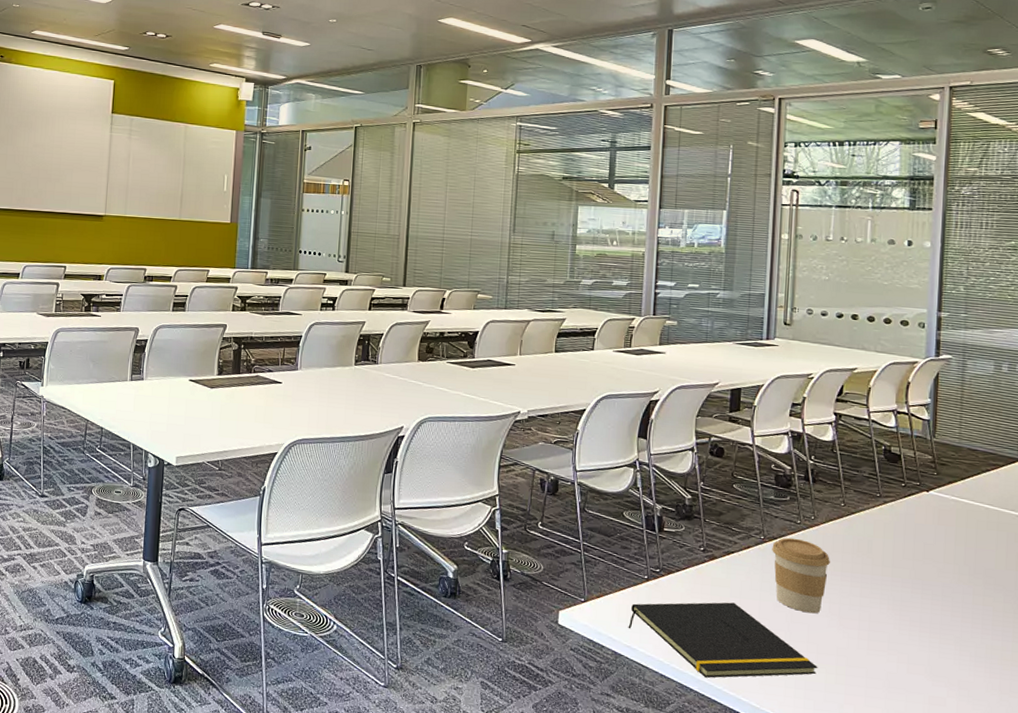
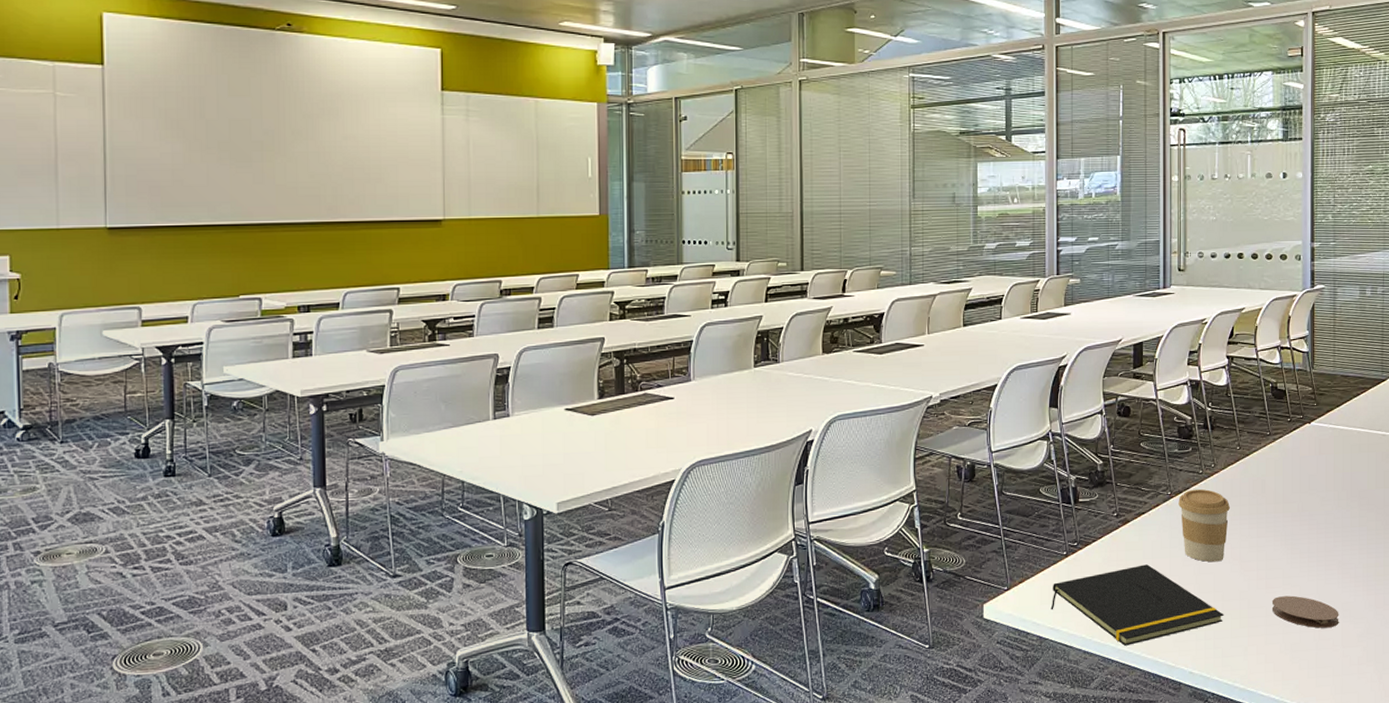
coaster: none [873,660,955,704] -> present [1271,595,1339,628]

